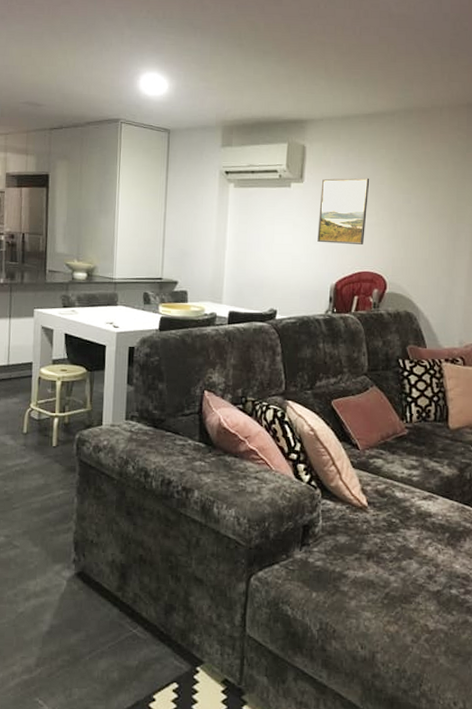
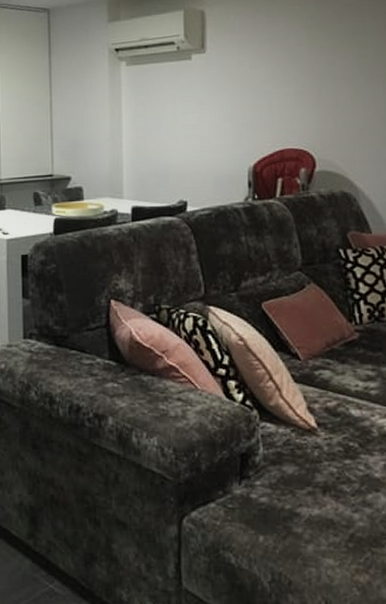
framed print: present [317,177,370,245] -> none [227,40,284,120]

